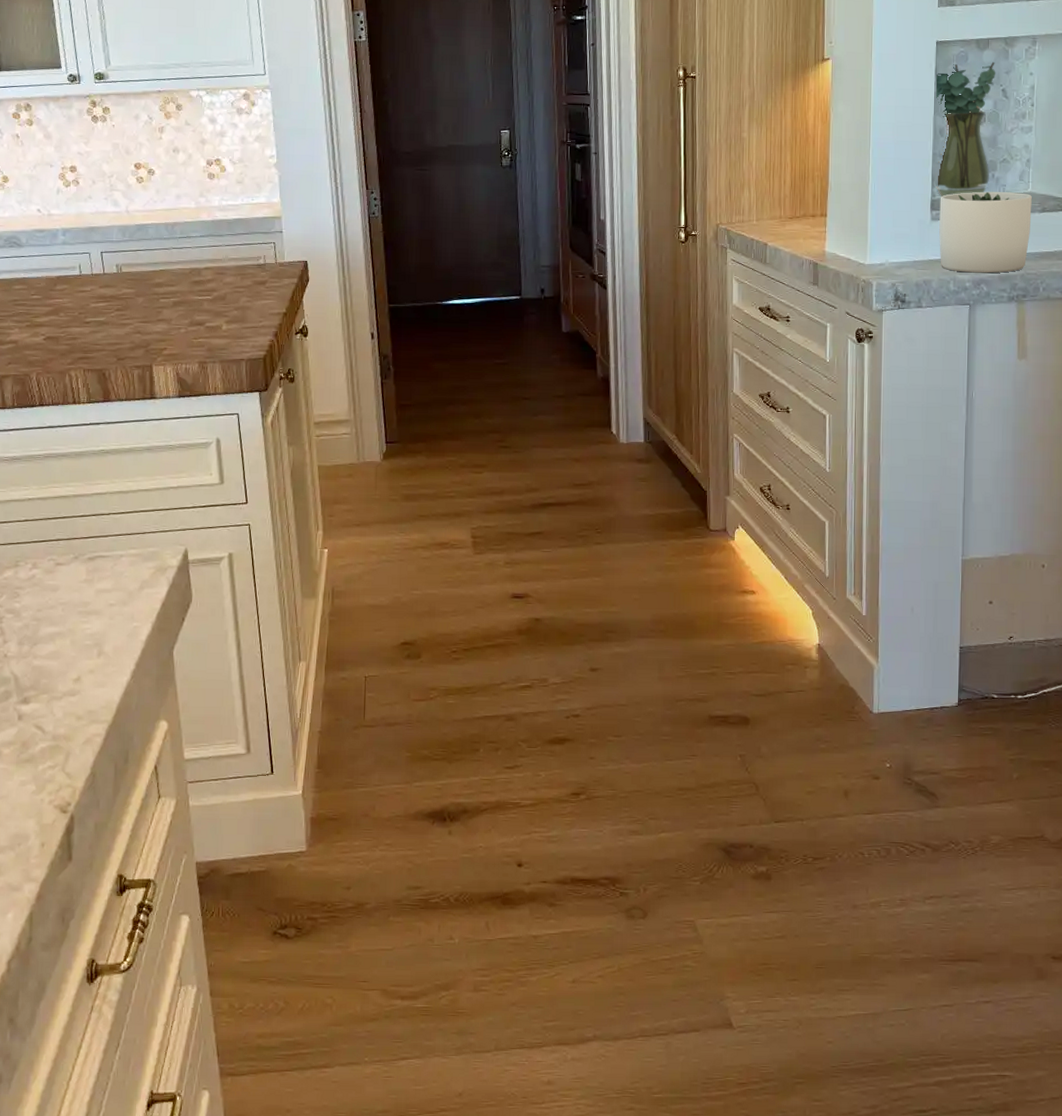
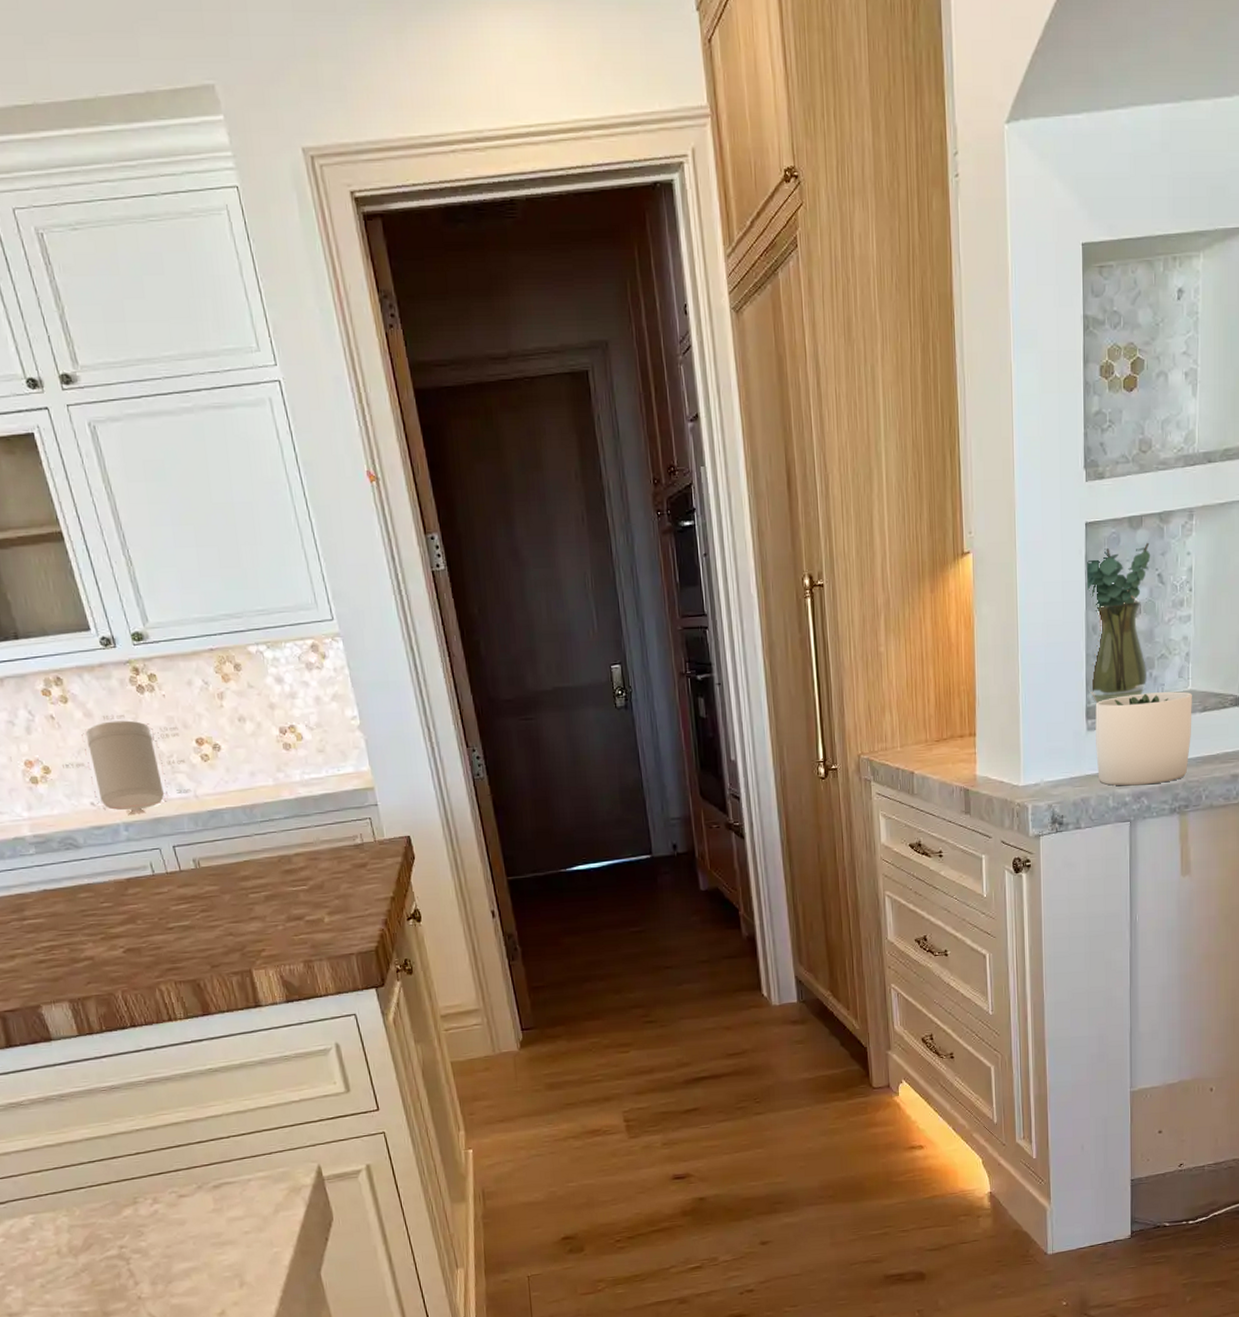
canister: none [19,138,124,223] -> present [63,714,191,816]

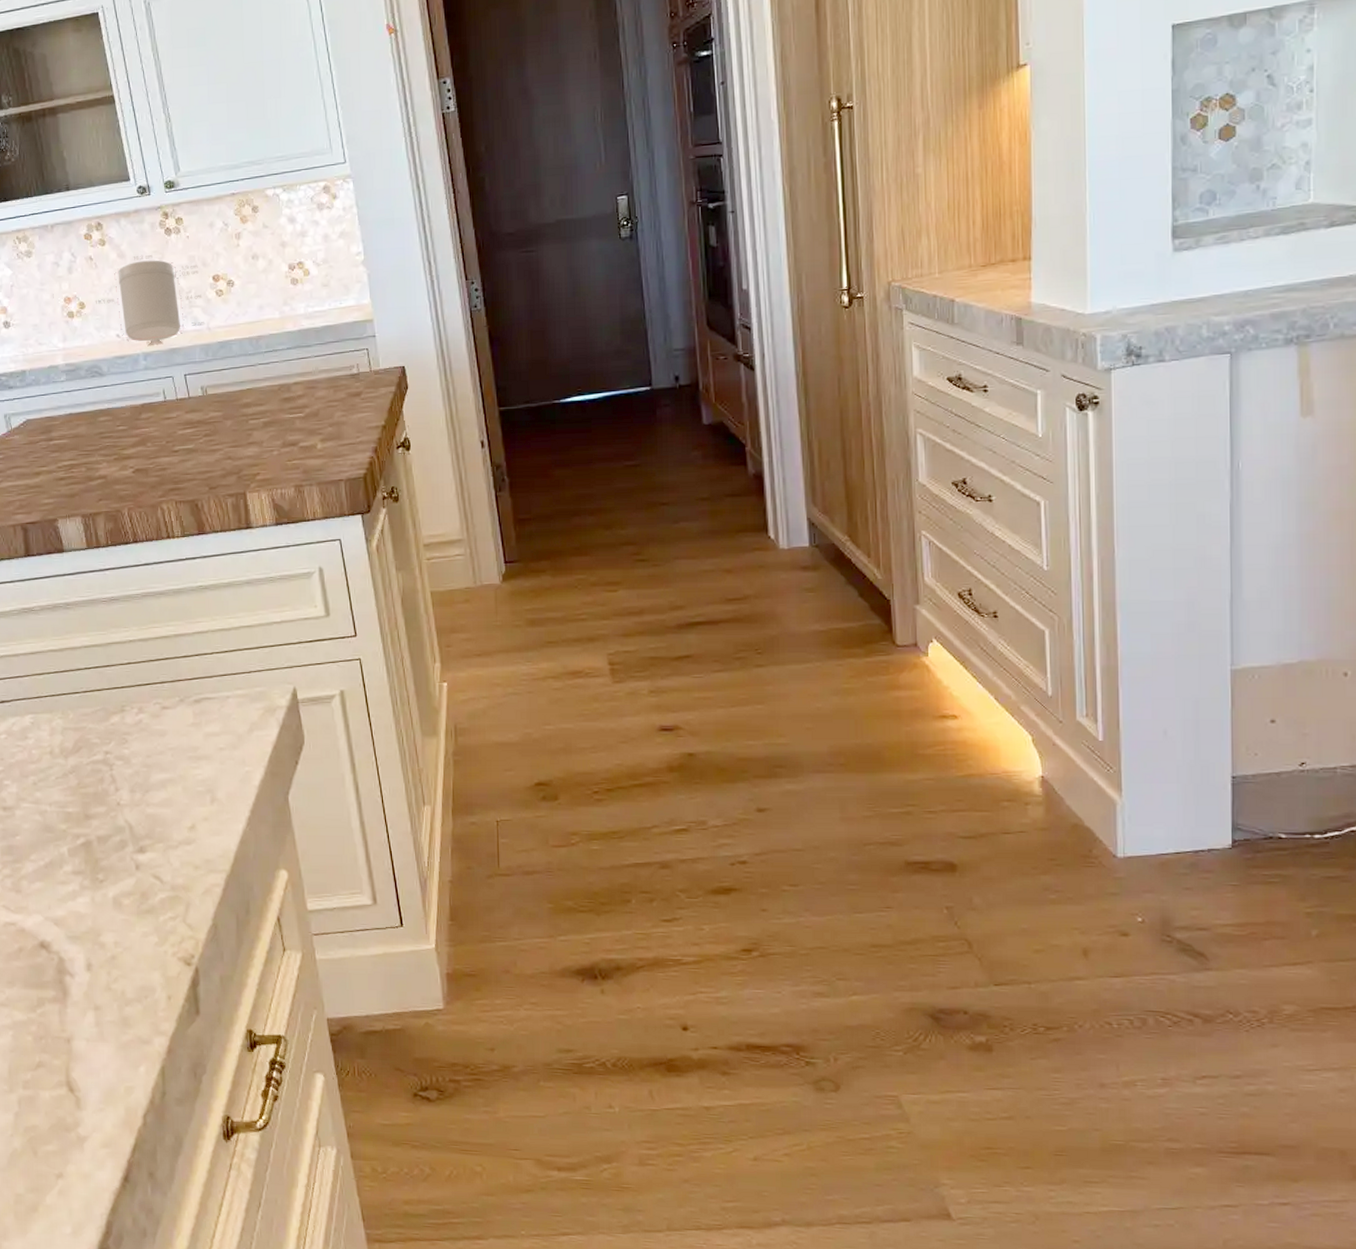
vase: present [1085,542,1151,703] -> none [1172,41,1258,220]
planter: present [1095,691,1192,786] -> none [1184,205,1315,313]

